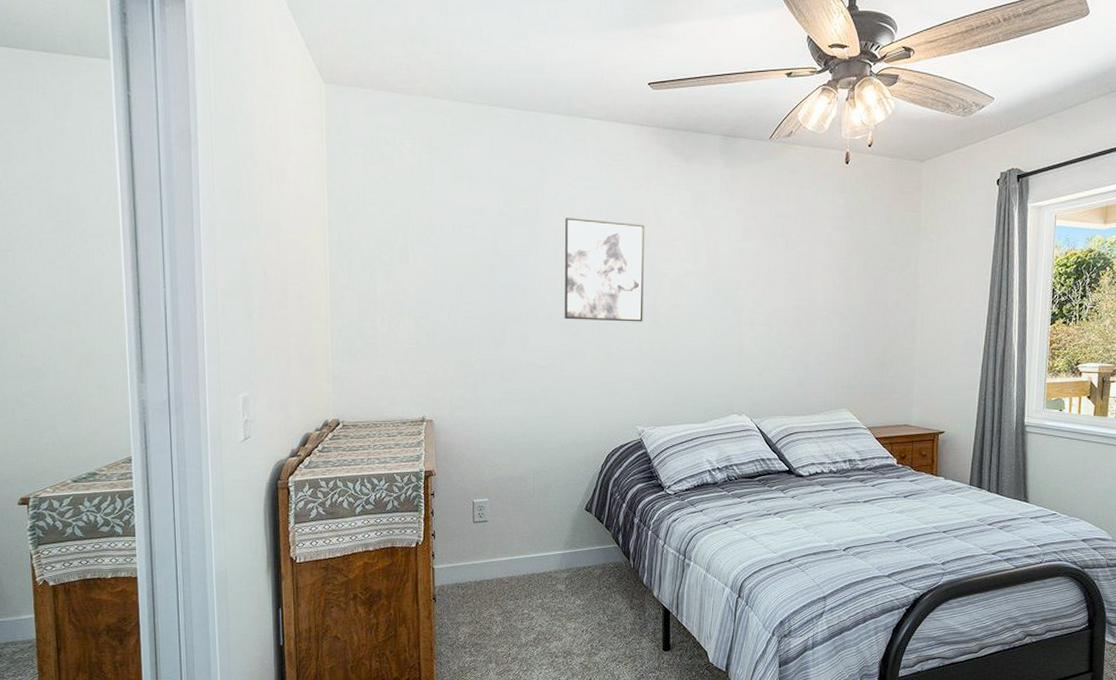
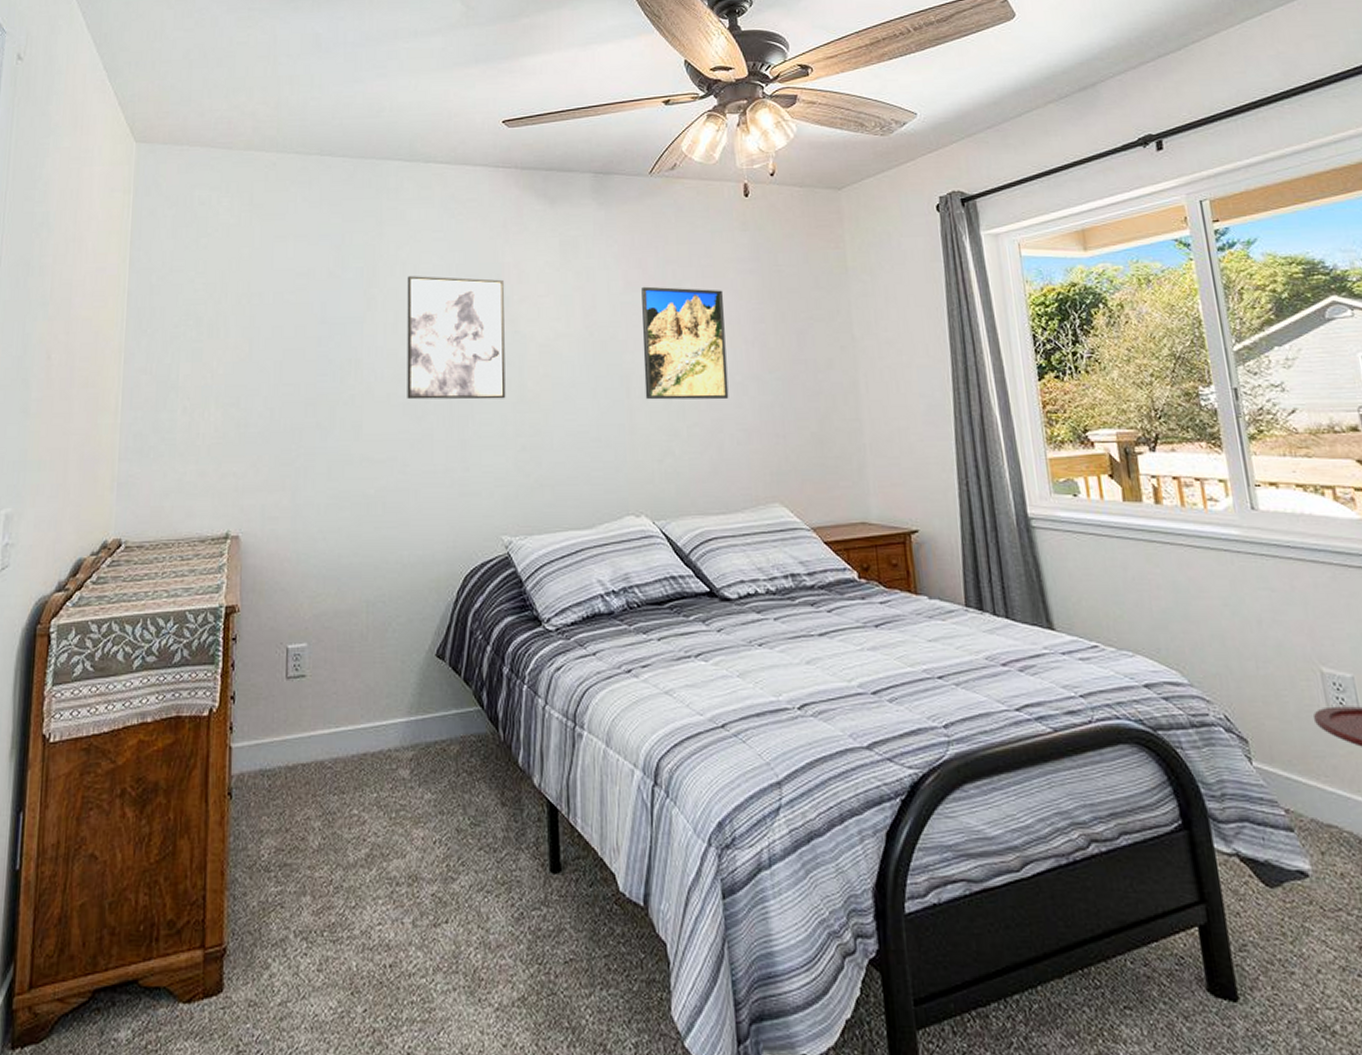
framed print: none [752,236,821,330] -> present [641,286,729,400]

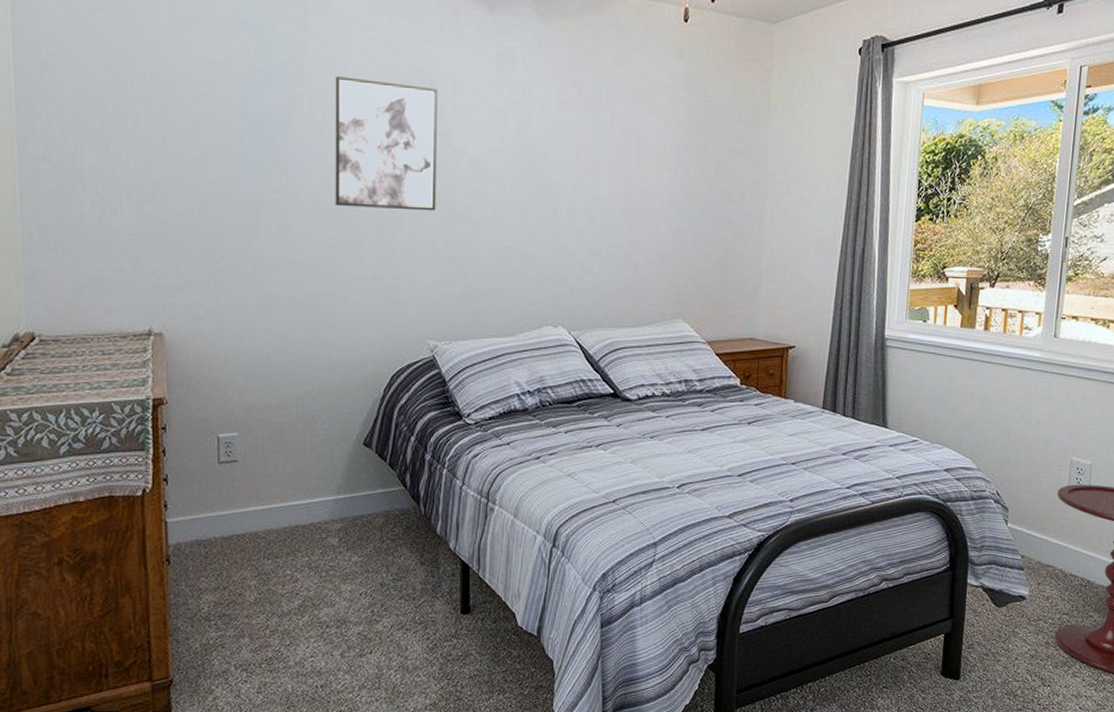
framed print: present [641,286,729,400] -> none [571,107,654,224]

